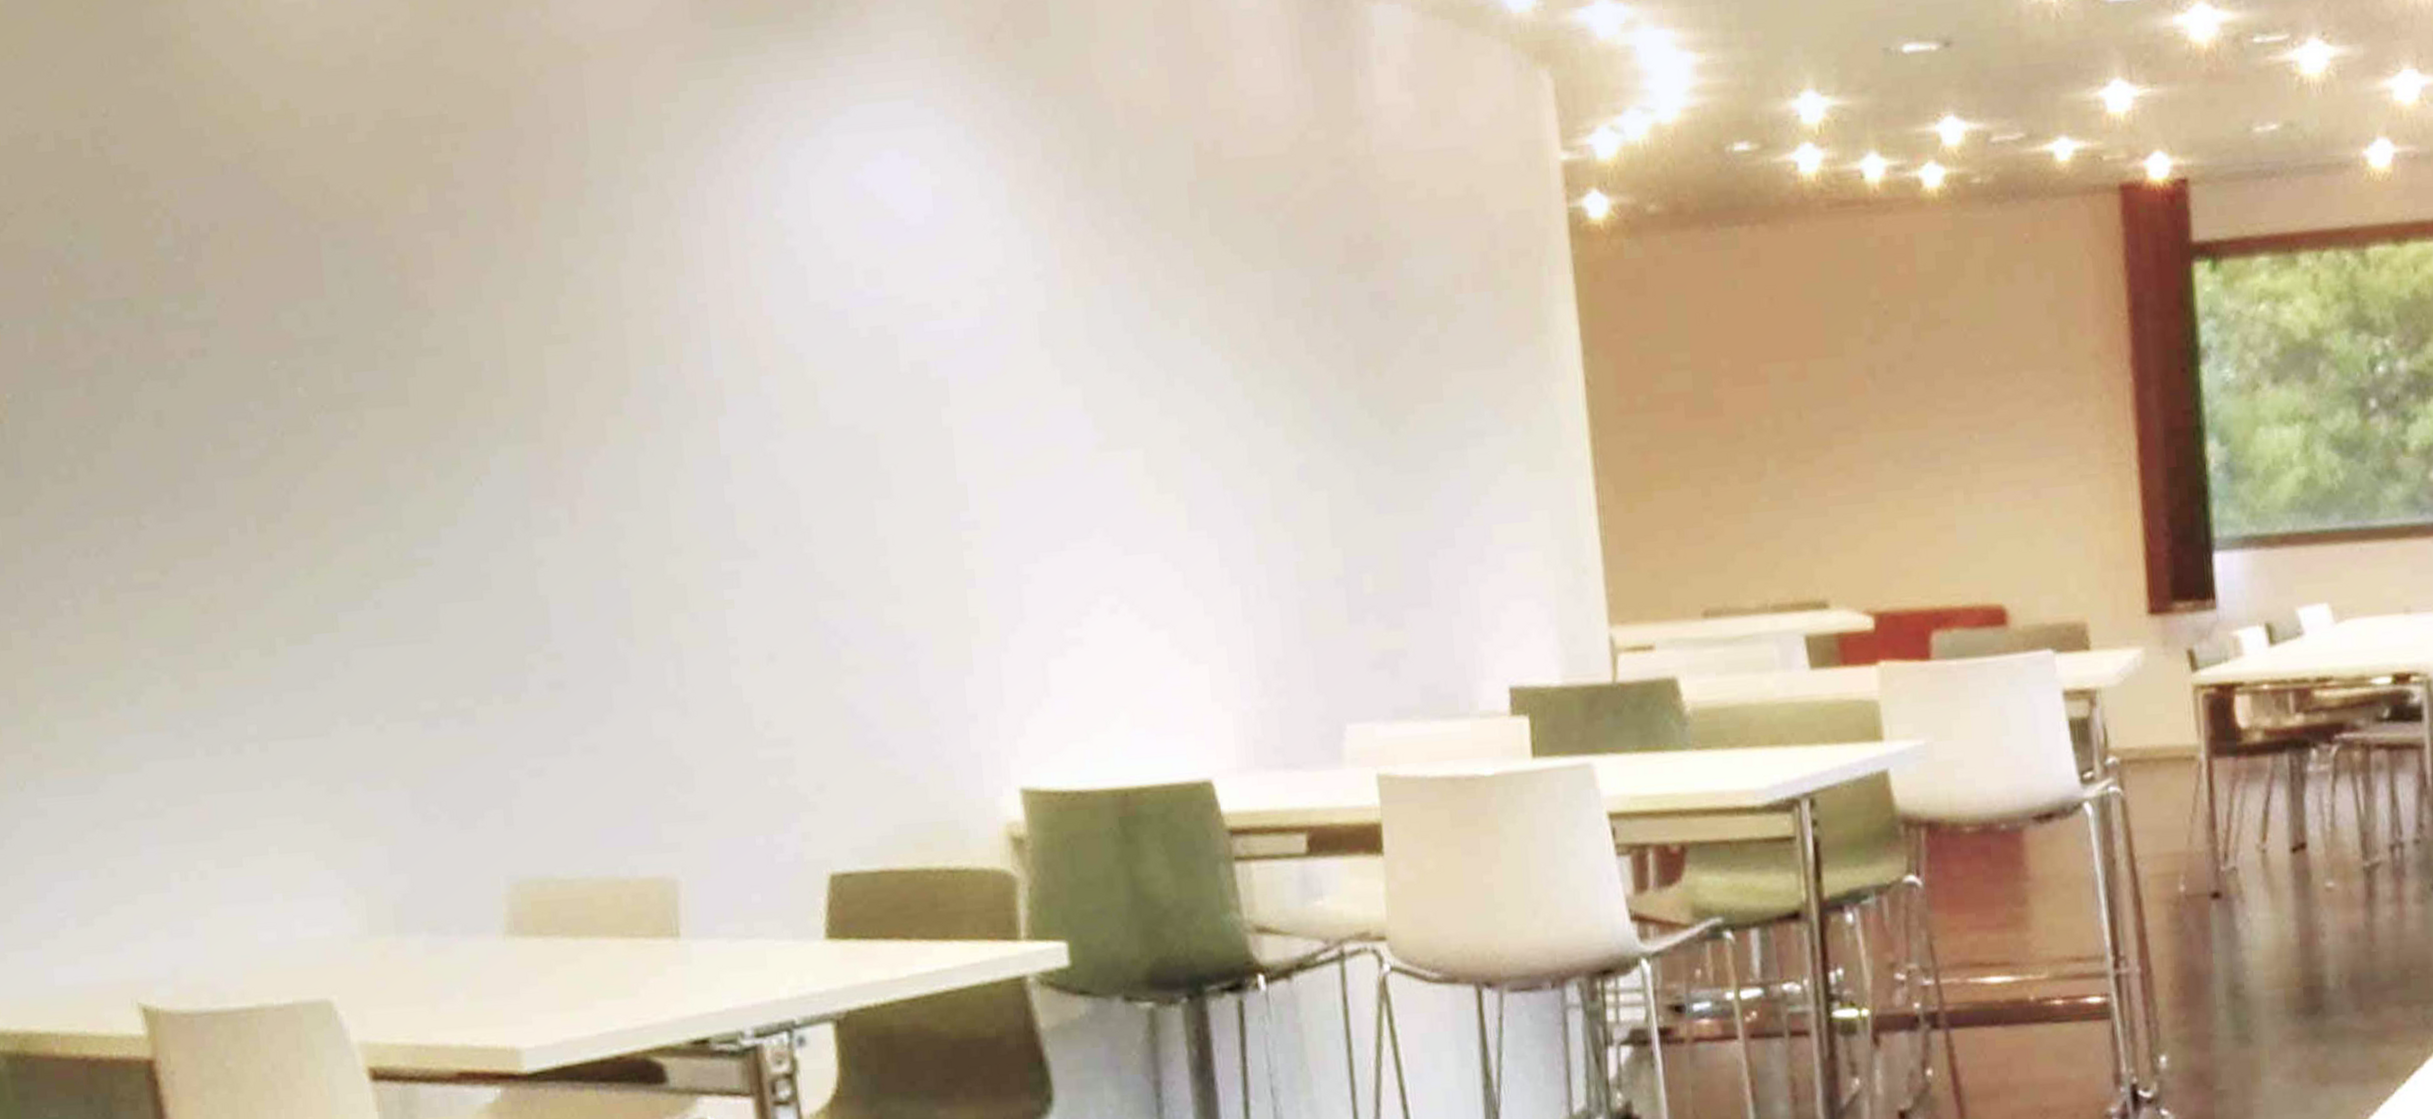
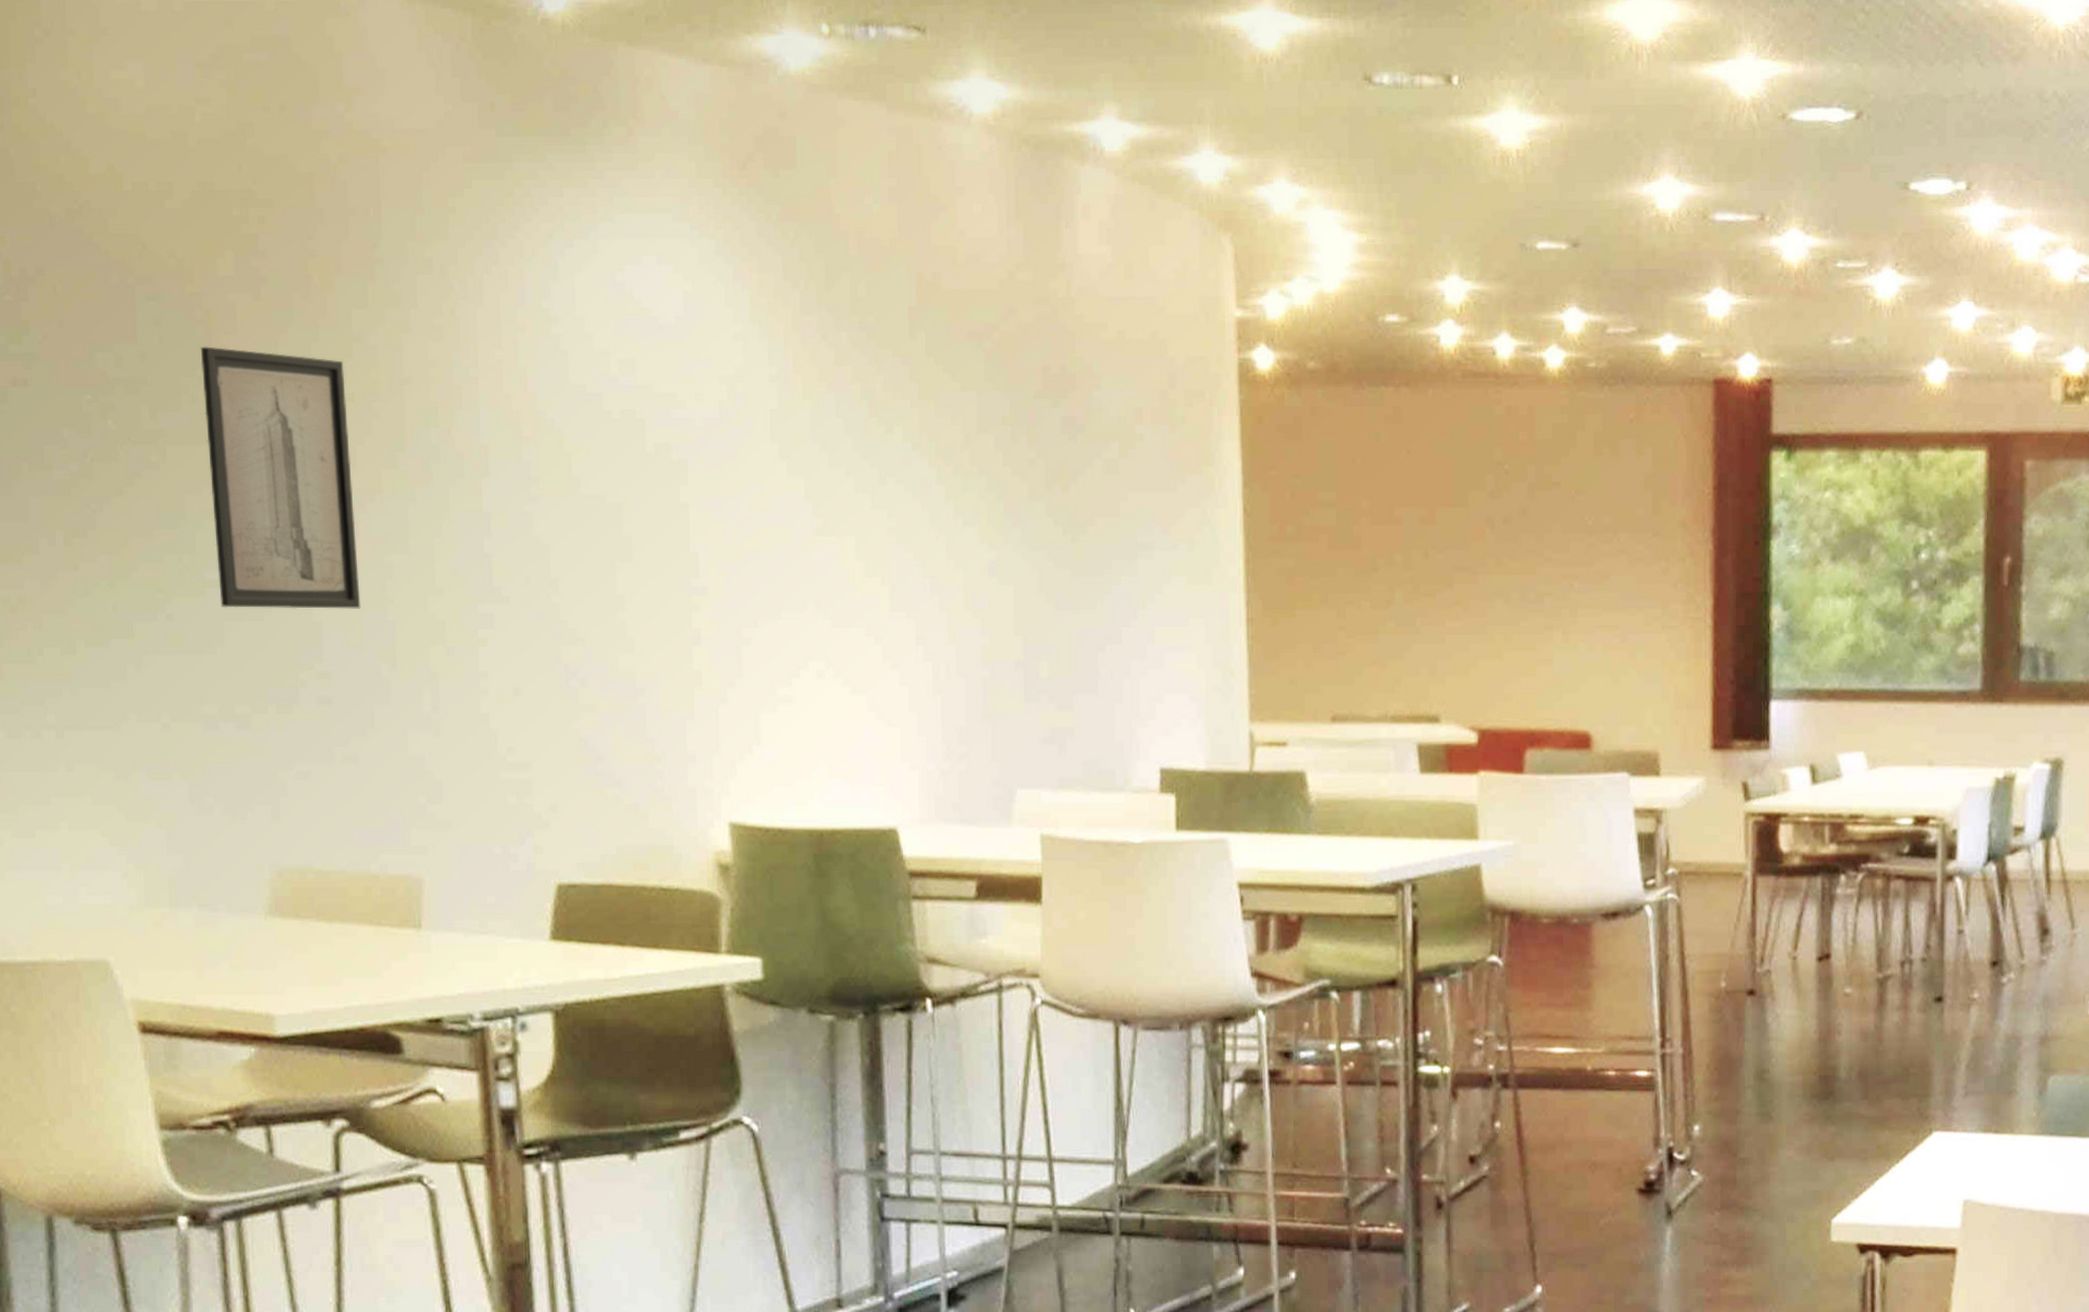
wall art: none [395,294,591,589] -> present [200,346,361,609]

